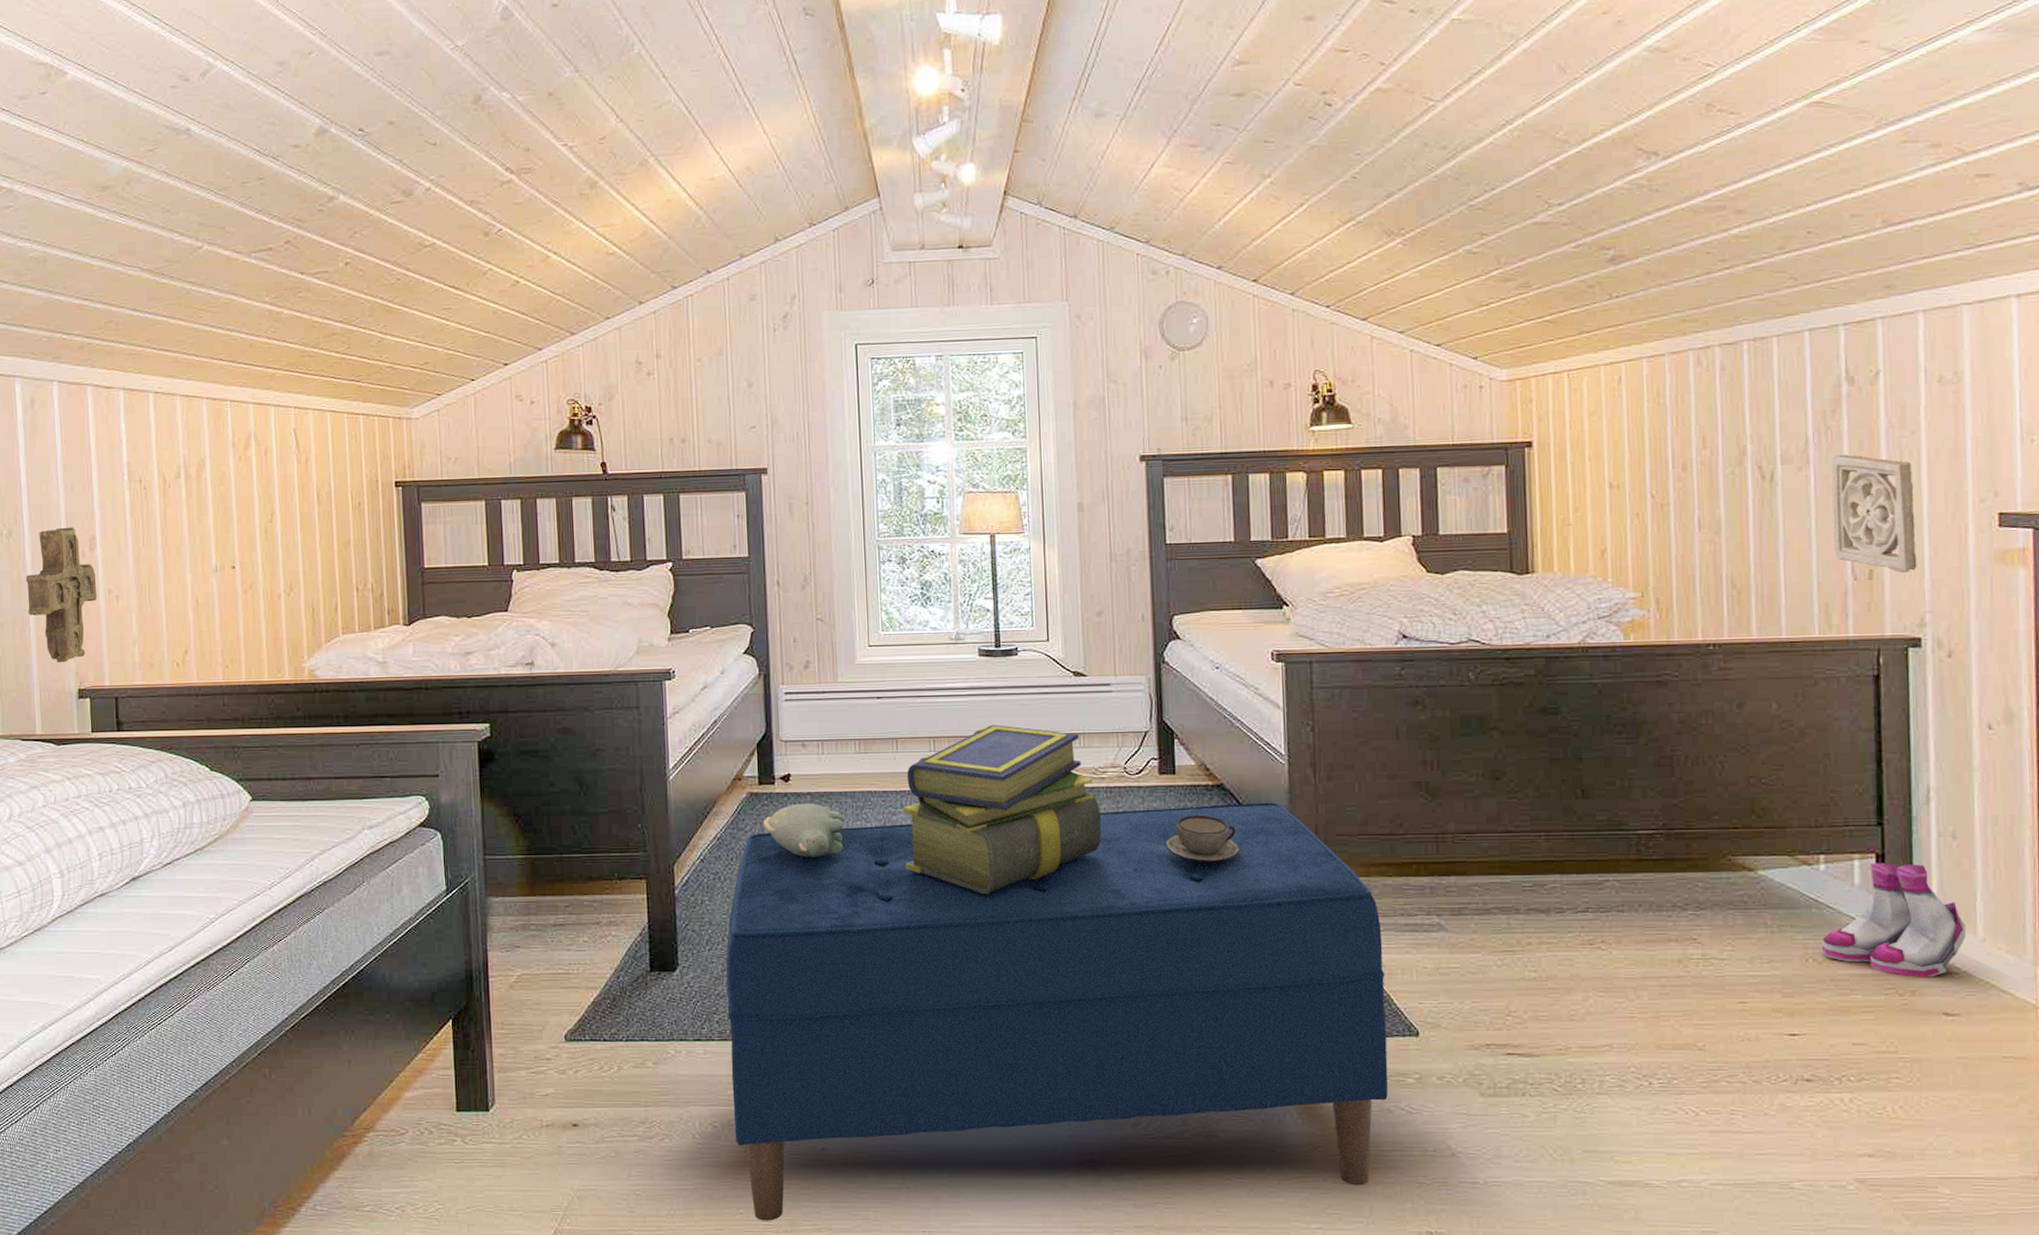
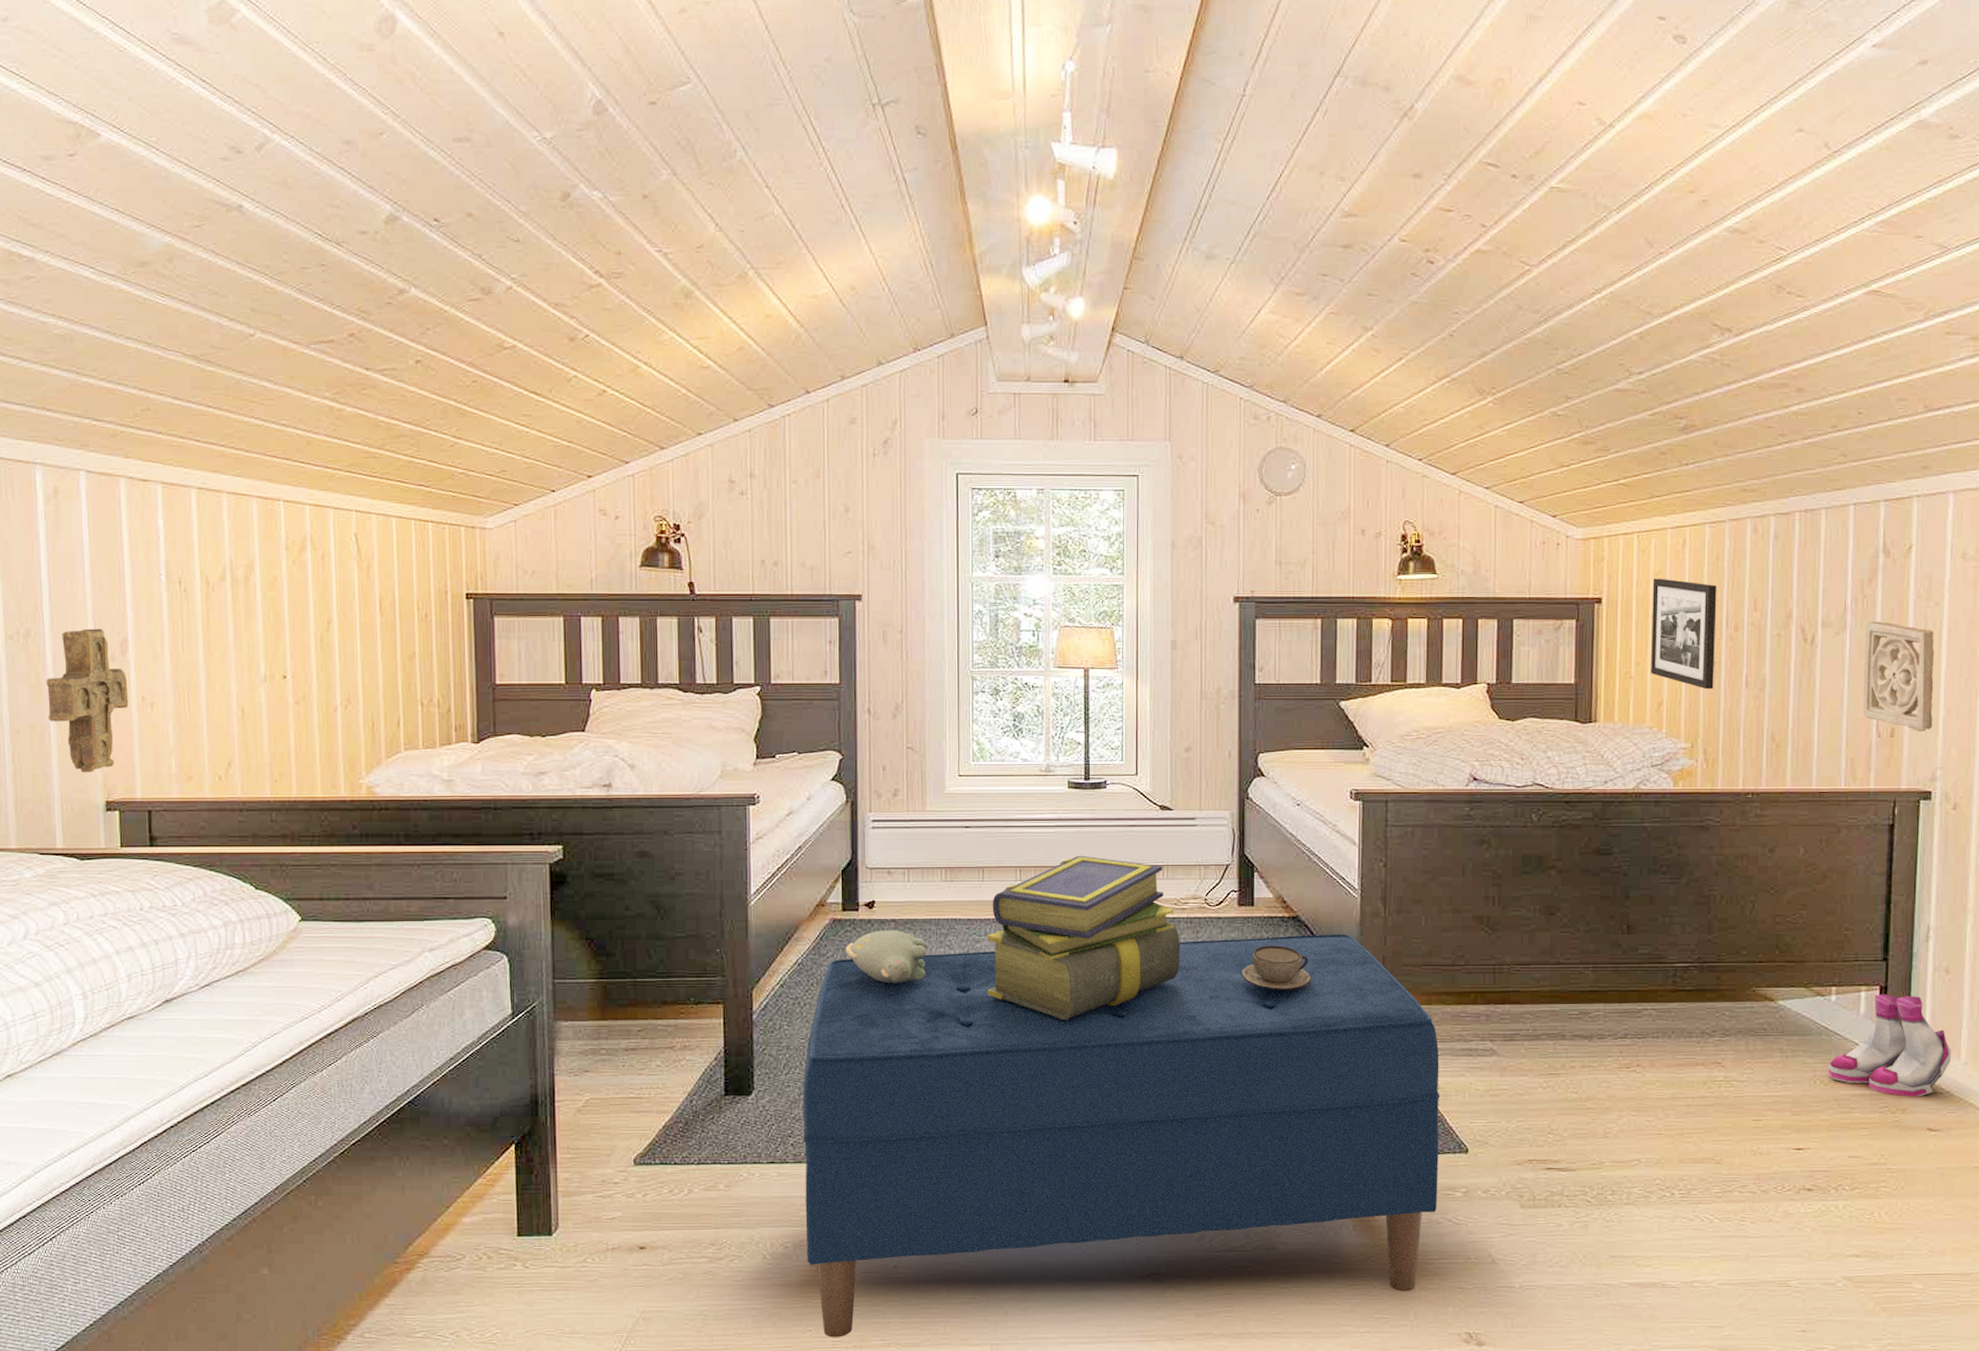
picture frame: none [1587,418,1663,535] -> present [1650,578,1717,690]

